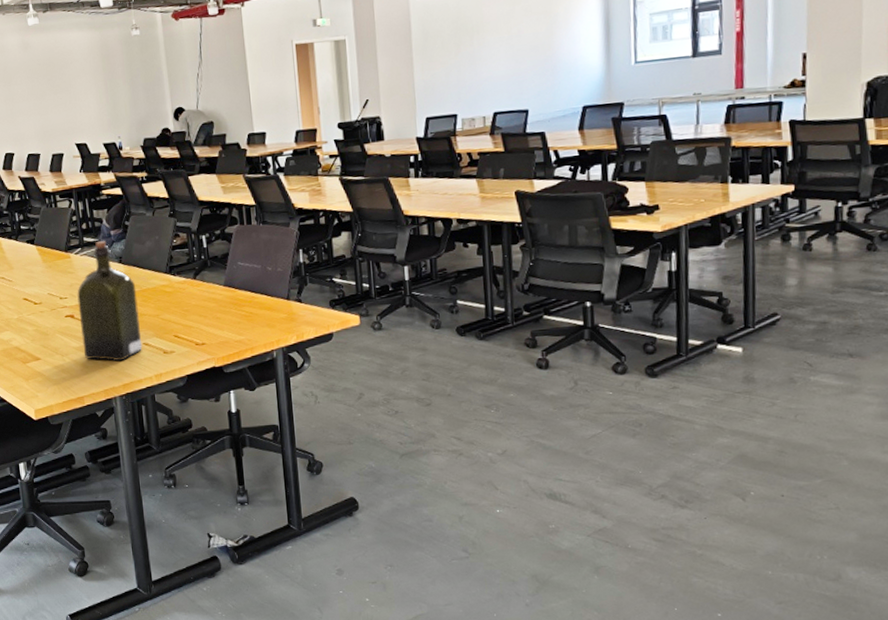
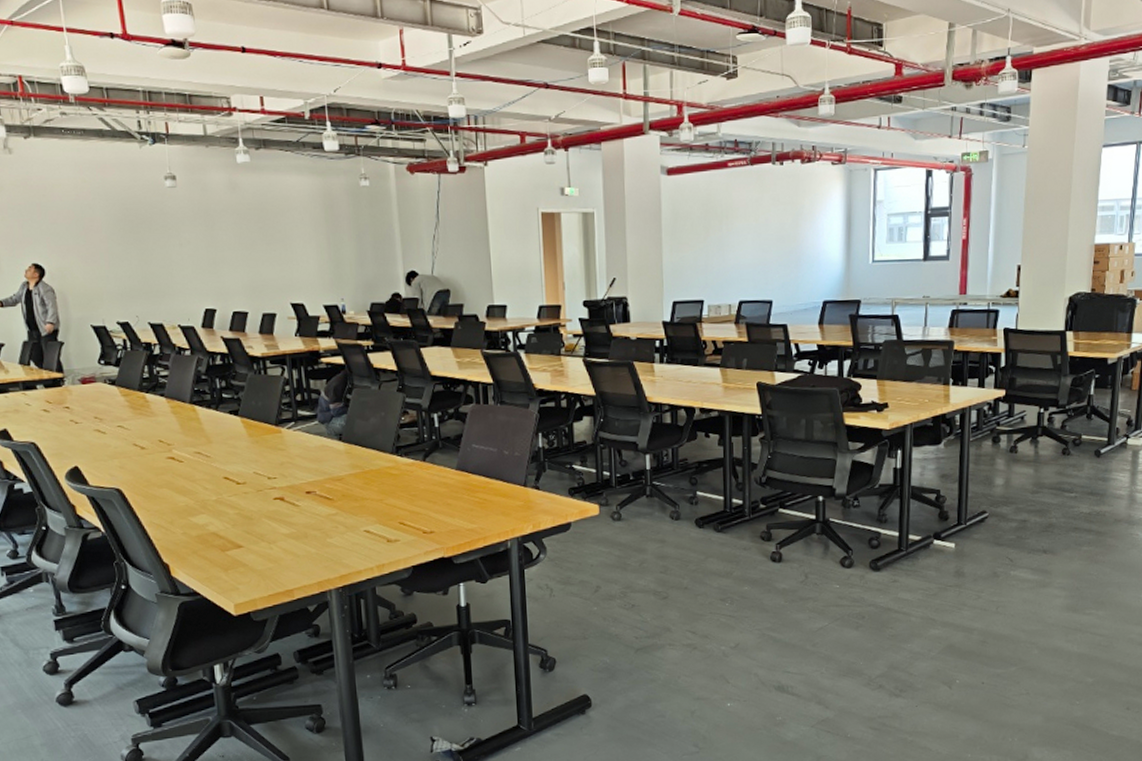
liquor: present [77,240,143,361] -> none [288,414,363,550]

